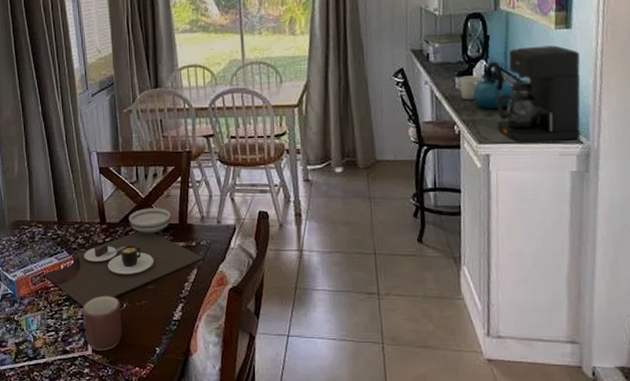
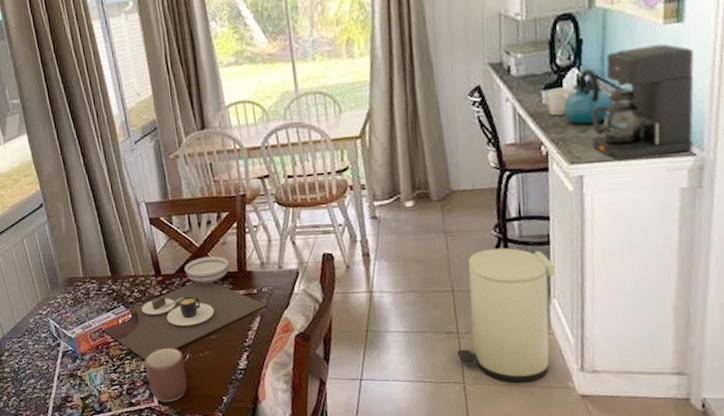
pedal bin: none [376,215,466,345] -> present [456,247,556,383]

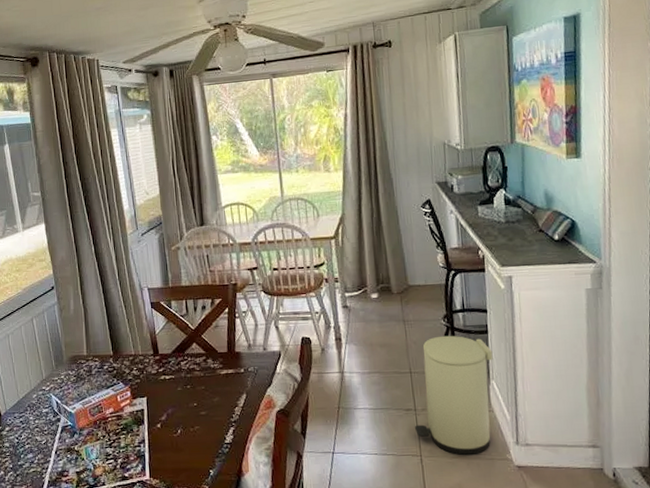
place setting: present [99,281,267,360] -> none [98,361,253,435]
mug: present [144,347,188,402] -> none [139,422,178,476]
bowl: present [184,256,229,284] -> none [180,338,220,363]
mug: present [547,87,575,117] -> none [481,204,503,227]
kettle: present [563,68,613,125] -> none [494,190,532,235]
coffee maker: present [591,43,695,162] -> none [516,173,594,266]

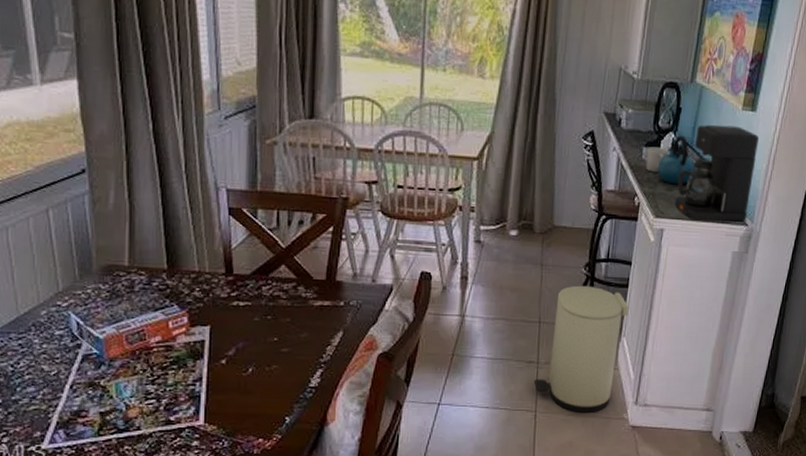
mug: none [481,204,503,227] -> present [645,146,669,173]
kettle: none [494,190,532,235] -> present [657,135,696,185]
coffee maker: none [516,173,594,266] -> present [674,124,759,223]

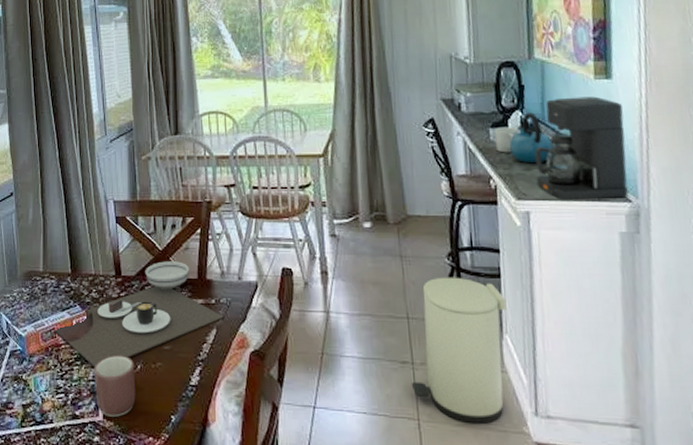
place setting: none [140,286,353,371] -> present [51,286,224,368]
mug: none [194,358,246,421] -> present [94,355,136,417]
bowl: none [263,260,316,290] -> present [145,261,189,289]

